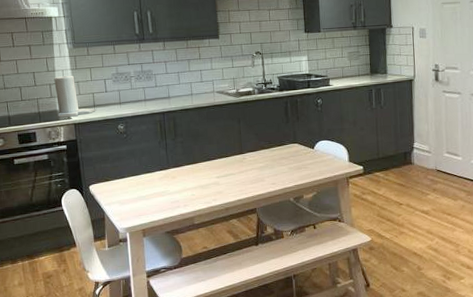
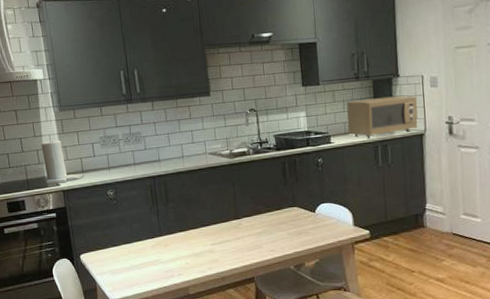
microwave: none [345,44,408,82] -> present [347,96,418,138]

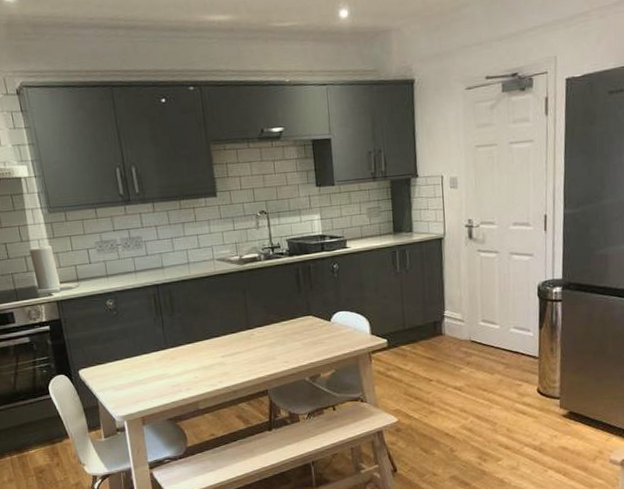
microwave: present [347,96,418,138] -> none [363,197,437,242]

